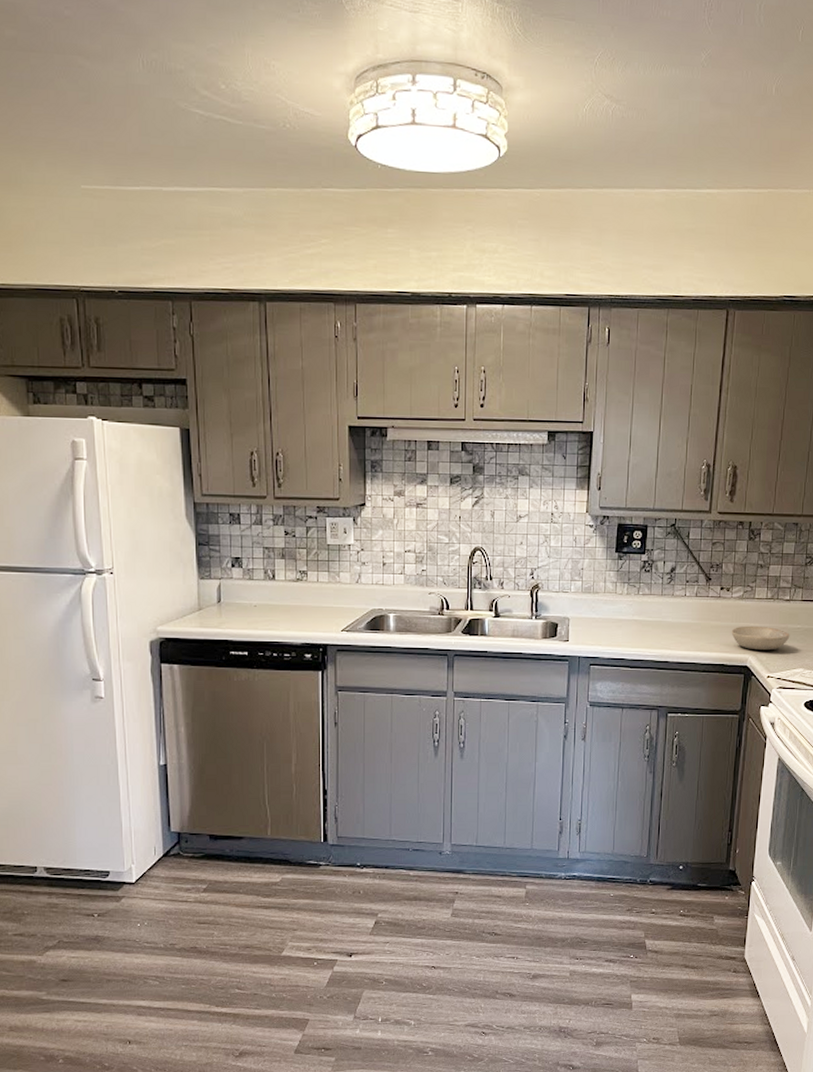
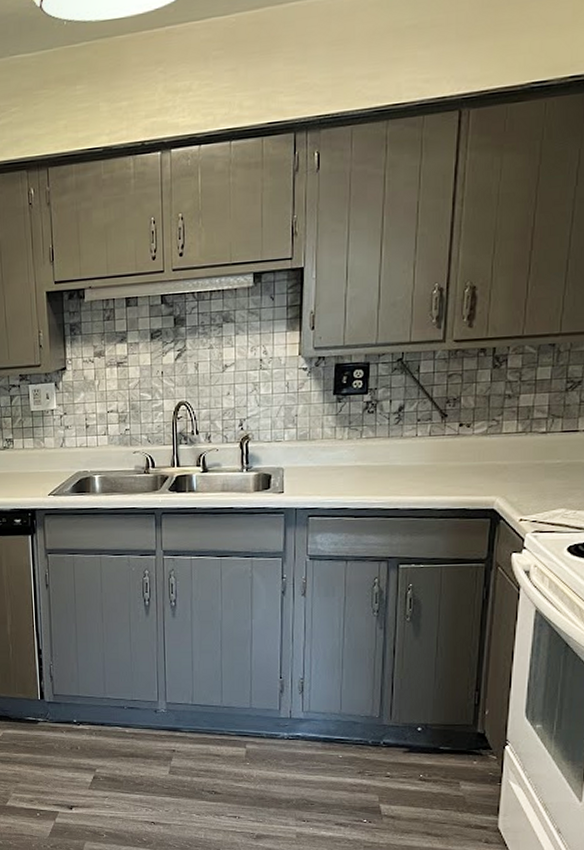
bowl: present [731,625,790,651] -> none [473,463,548,491]

